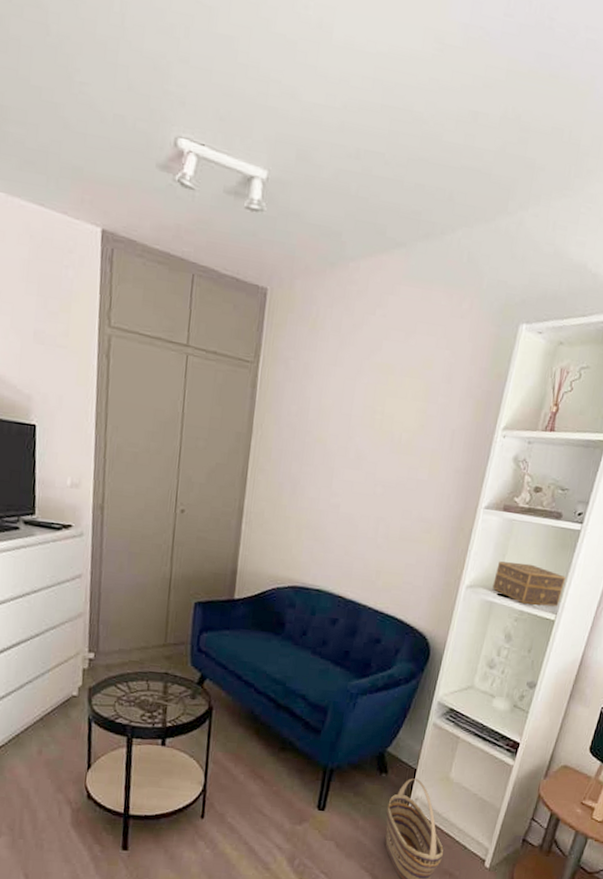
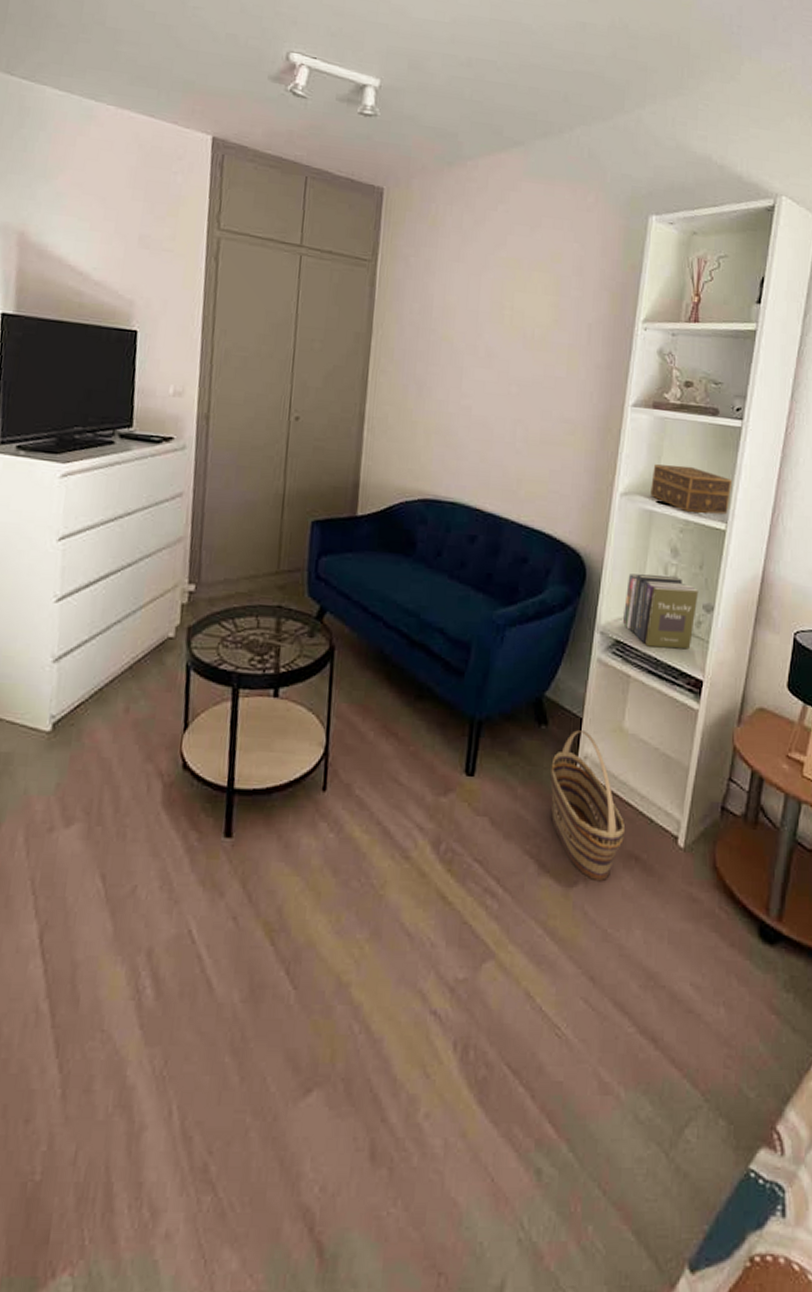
books: none [457,654,525,718] -> present [622,574,699,650]

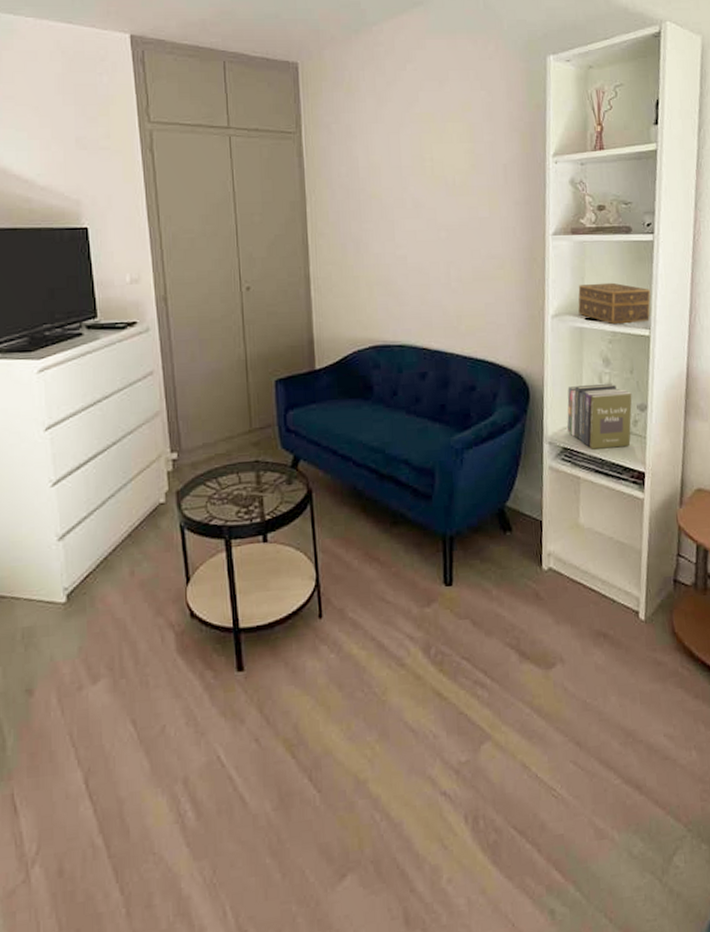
basket: present [550,730,626,882] -> none [519,531,592,661]

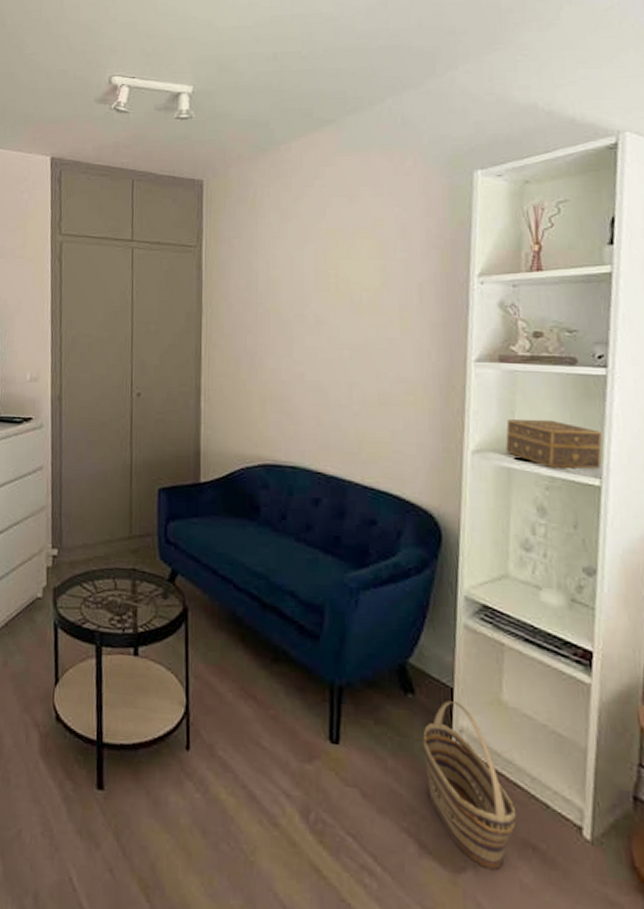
basket: none [519,531,592,661] -> present [422,701,517,871]
books: present [567,383,632,450] -> none [488,535,576,617]

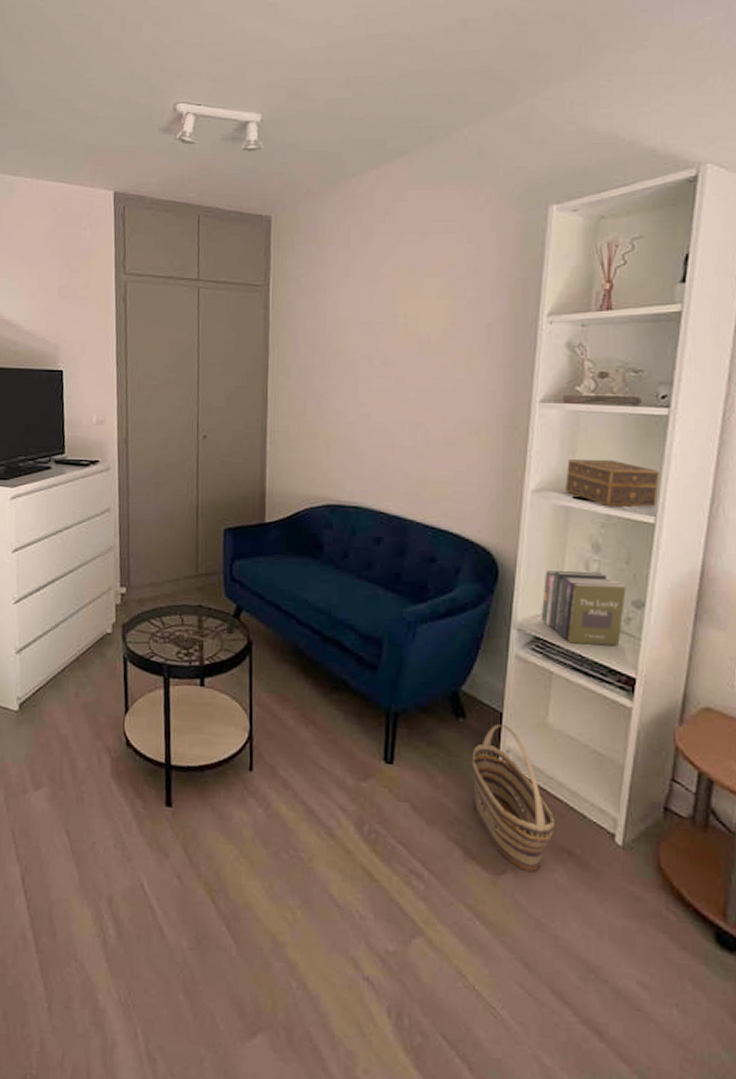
books: none [488,535,576,617] -> present [540,570,626,647]

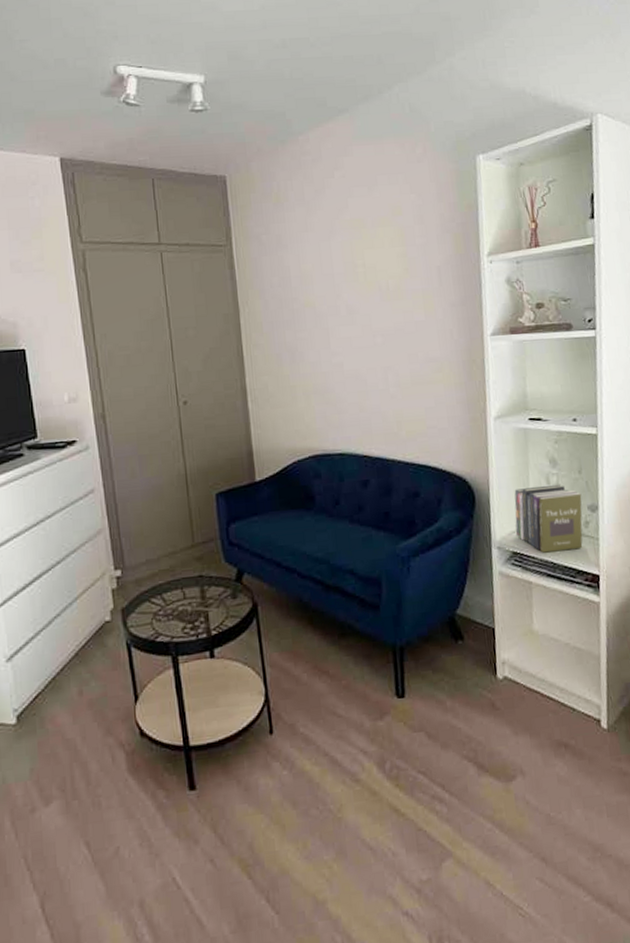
basket: present [472,724,556,873] -> none [473,639,552,773]
decorative box: present [565,459,661,507] -> none [520,381,596,423]

